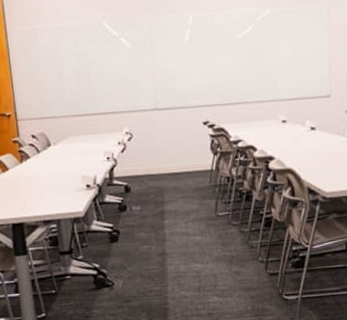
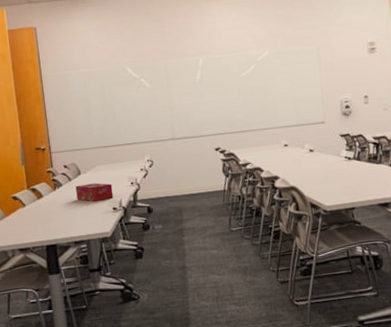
tissue box: none [45,156,87,177] -> present [75,183,114,202]

